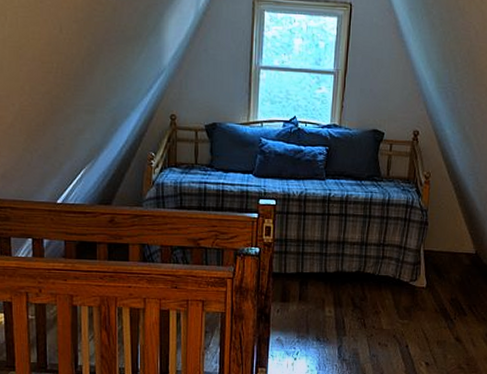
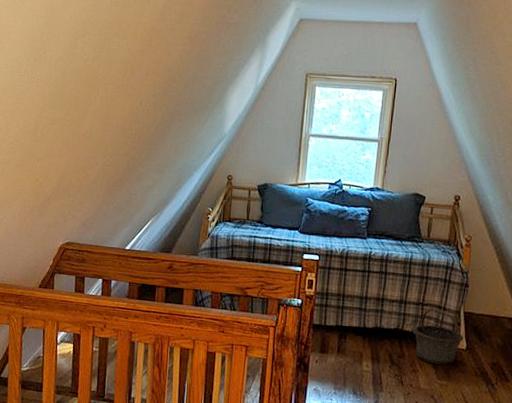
basket: none [375,248,424,304] -> present [414,308,464,365]

